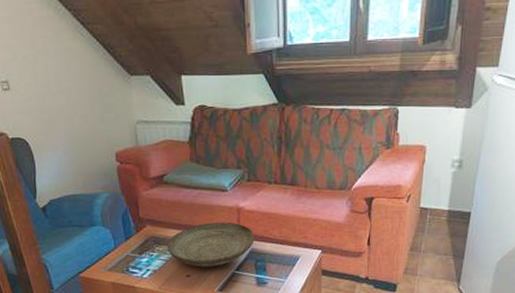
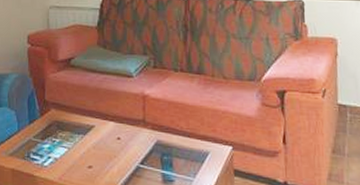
decorative bowl: present [167,222,254,267] -> none [70,109,160,159]

